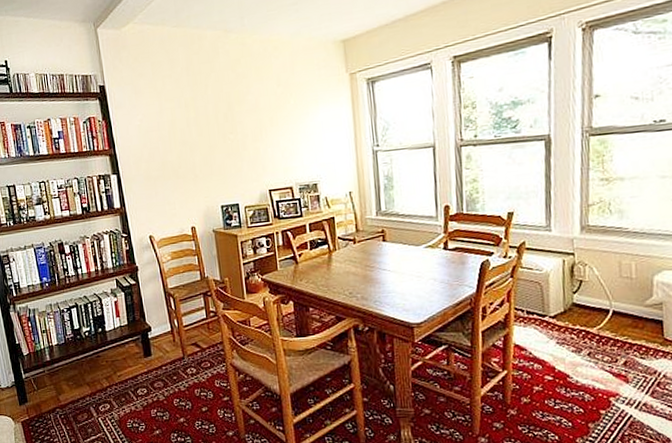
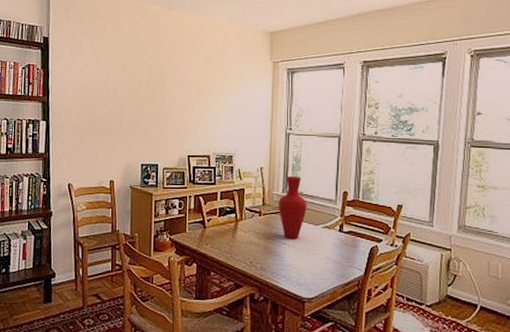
vase: none [373,196,406,265] -> present [279,175,307,240]

